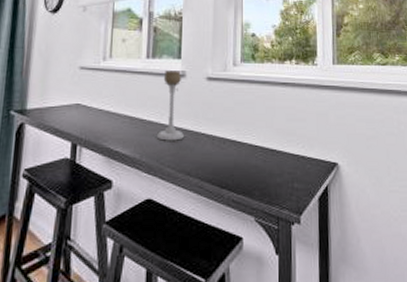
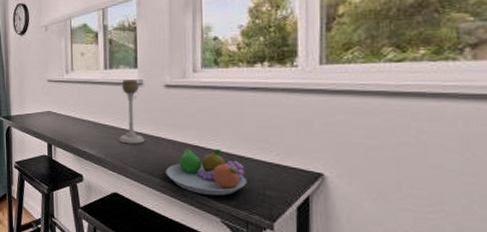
fruit bowl: none [204,143,278,193] -> present [166,148,247,196]

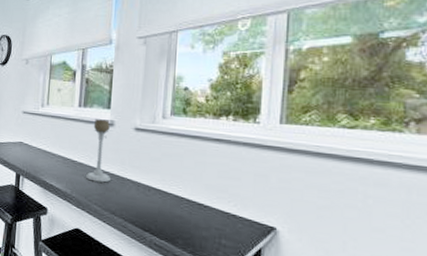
fruit bowl: present [166,148,247,196] -> none [128,190,204,241]

